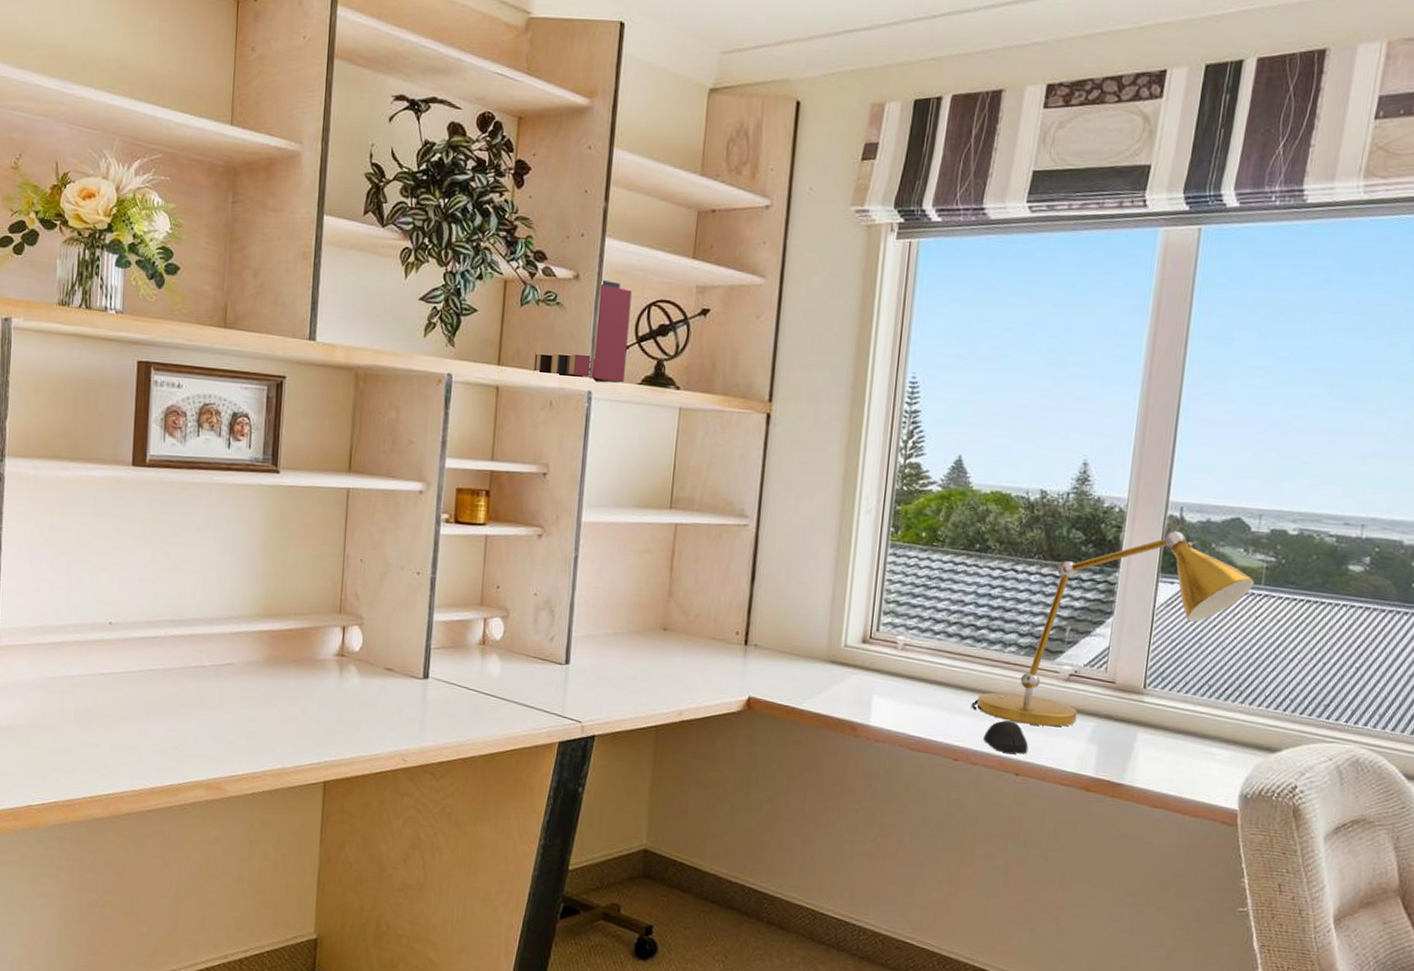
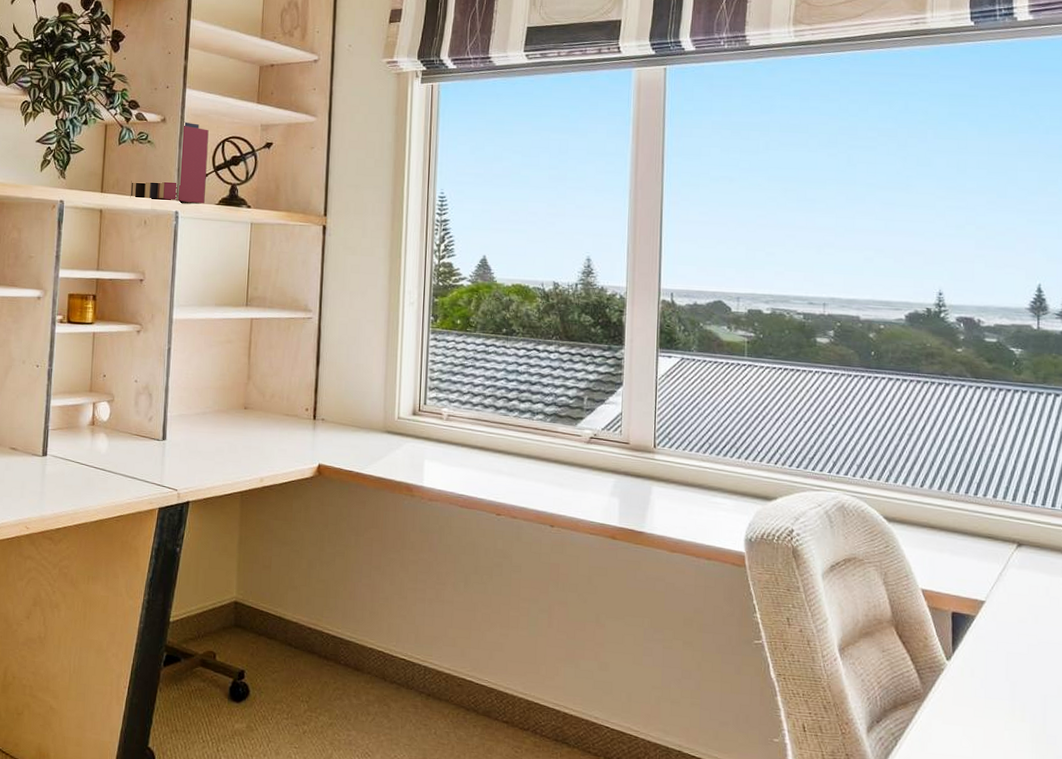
desk lamp: present [971,531,1254,727] -> none [508,313,739,483]
computer mouse: present [983,720,1029,754] -> none [521,478,560,508]

